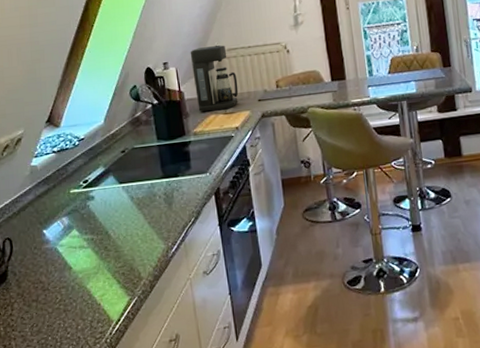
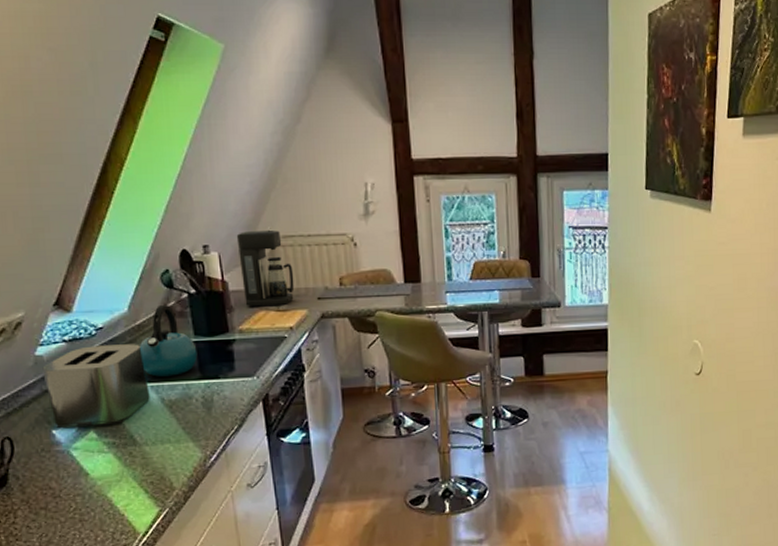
toaster: none [36,150,122,229] -> present [42,344,150,429]
kettle: none [113,115,160,179] -> present [139,305,198,378]

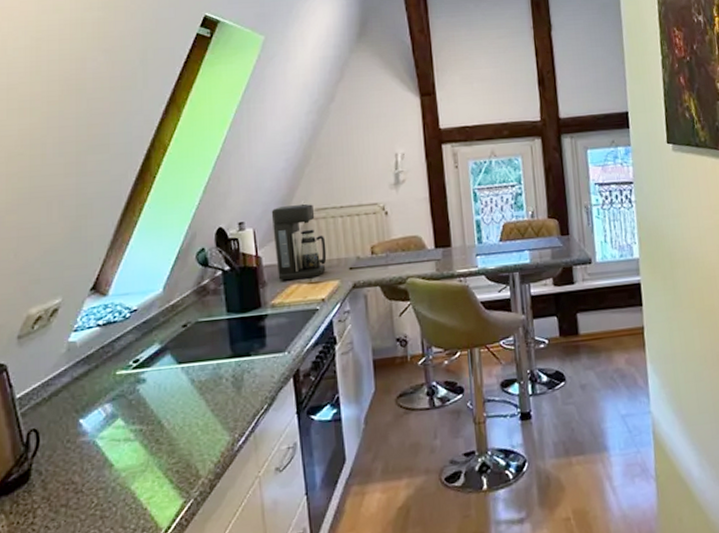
toaster: present [42,344,150,429] -> none [75,324,180,418]
kettle: present [139,305,198,378] -> none [172,284,229,358]

